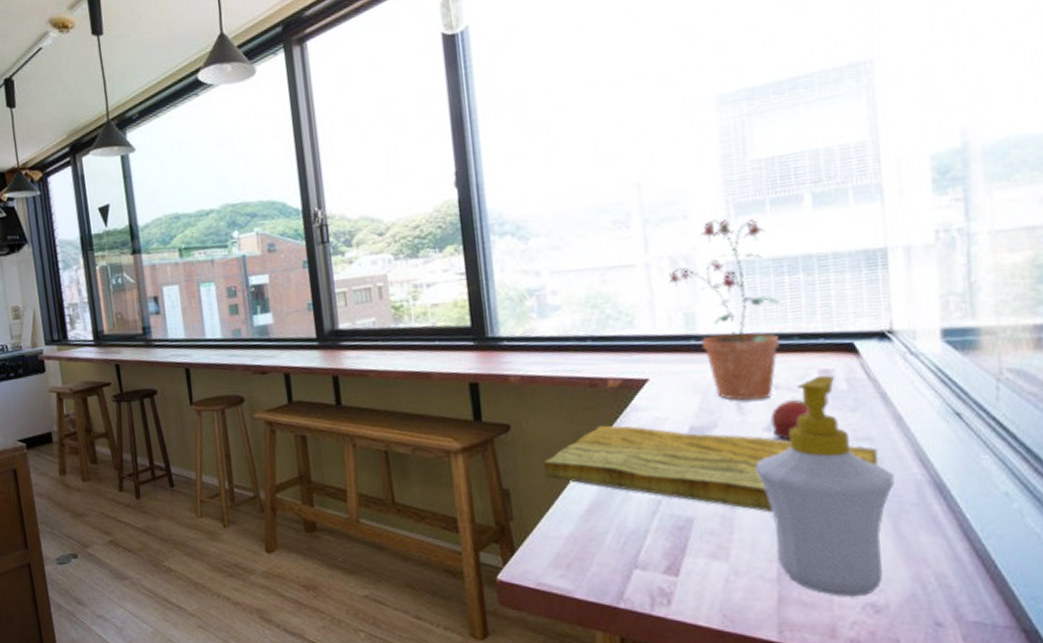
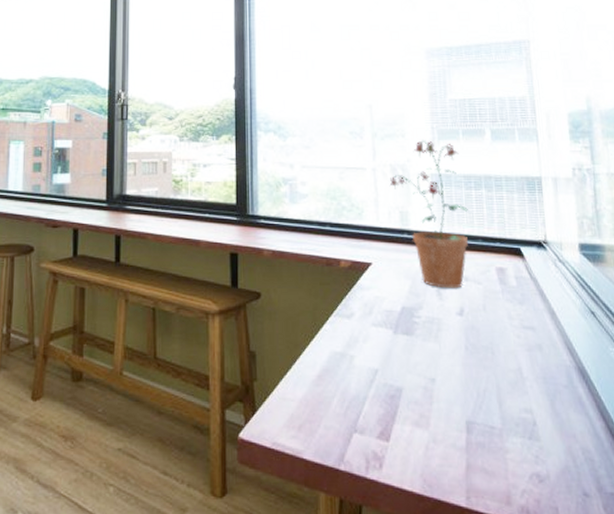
cutting board: present [543,425,879,513] -> none [285,300,540,387]
soap bottle: present [755,375,894,596] -> none [450,272,551,466]
fruit: present [770,400,809,440] -> none [461,291,489,324]

